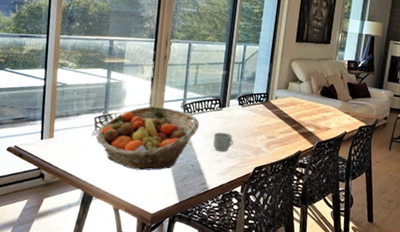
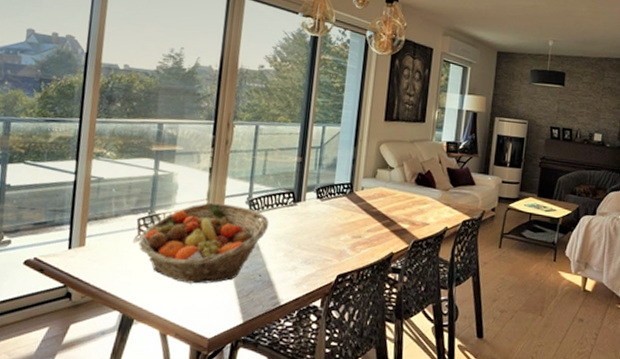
mug: present [212,132,234,152] -> none [285,232,311,257]

